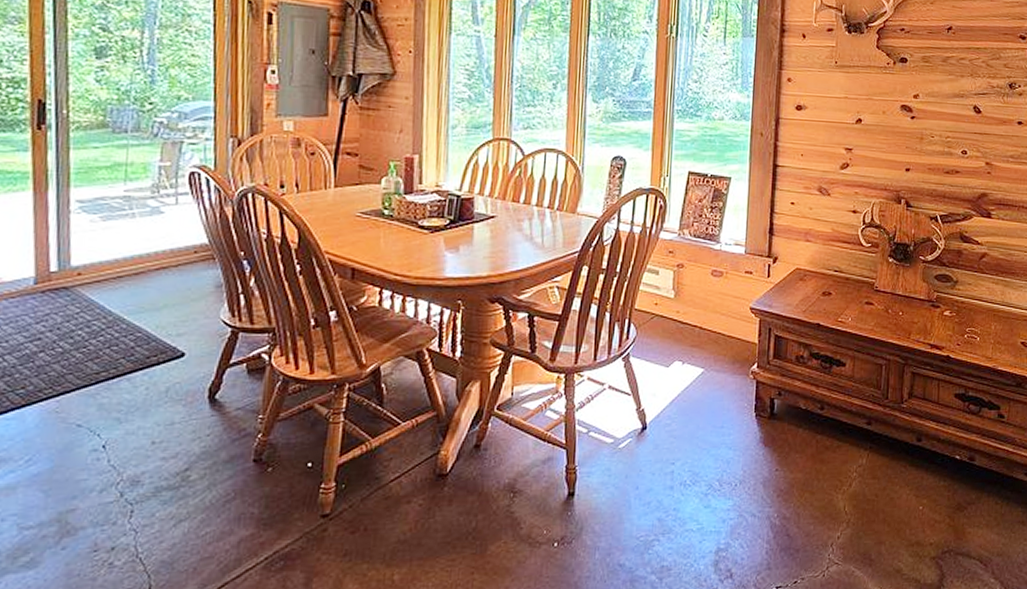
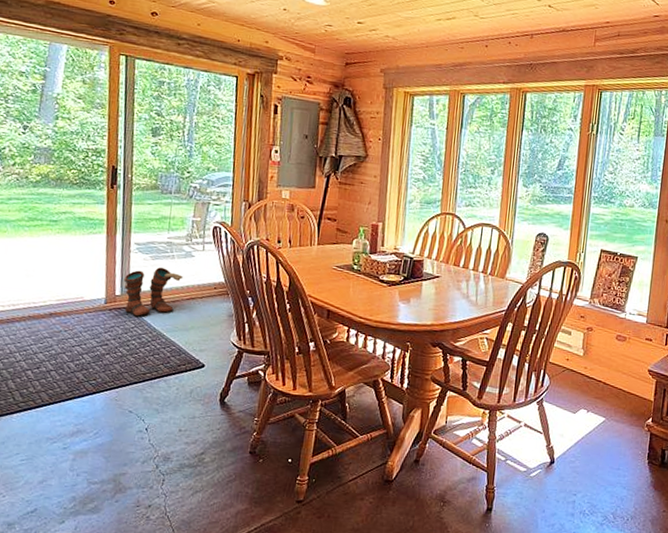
boots: none [61,230,150,298] -> present [124,267,184,317]

